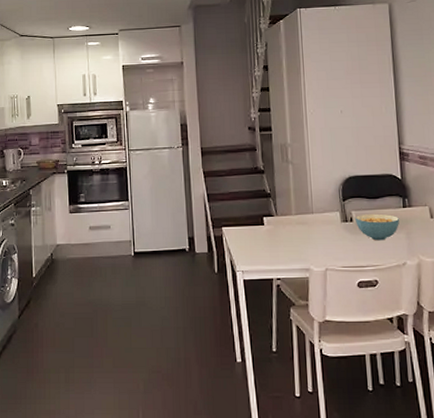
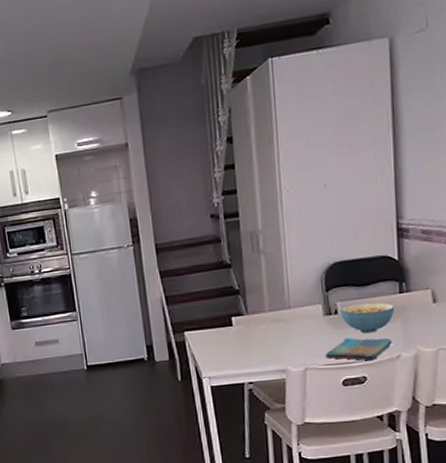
dish towel: none [343,244,399,266] -> present [326,337,393,361]

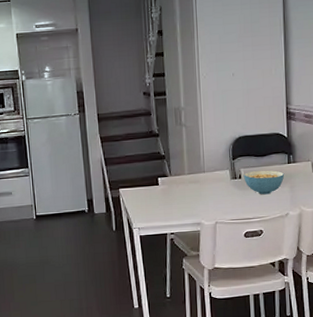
dish towel: present [326,337,393,361] -> none [232,198,283,218]

